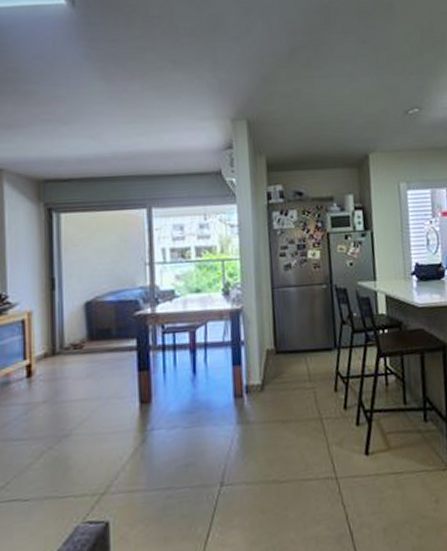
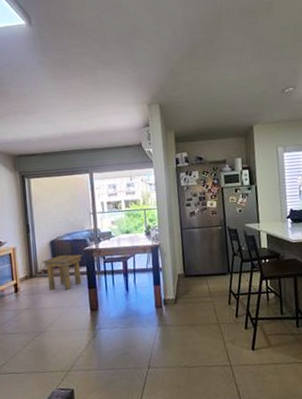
side table: none [71,321,132,375] -> present [42,254,83,291]

